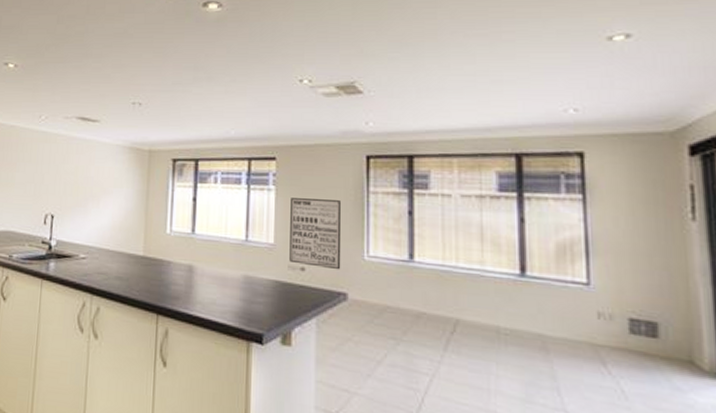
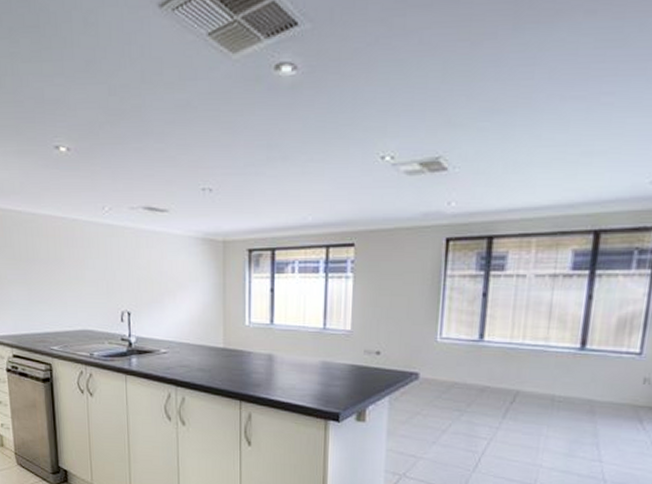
wall art: present [289,198,342,270] -> none [365,285,418,352]

